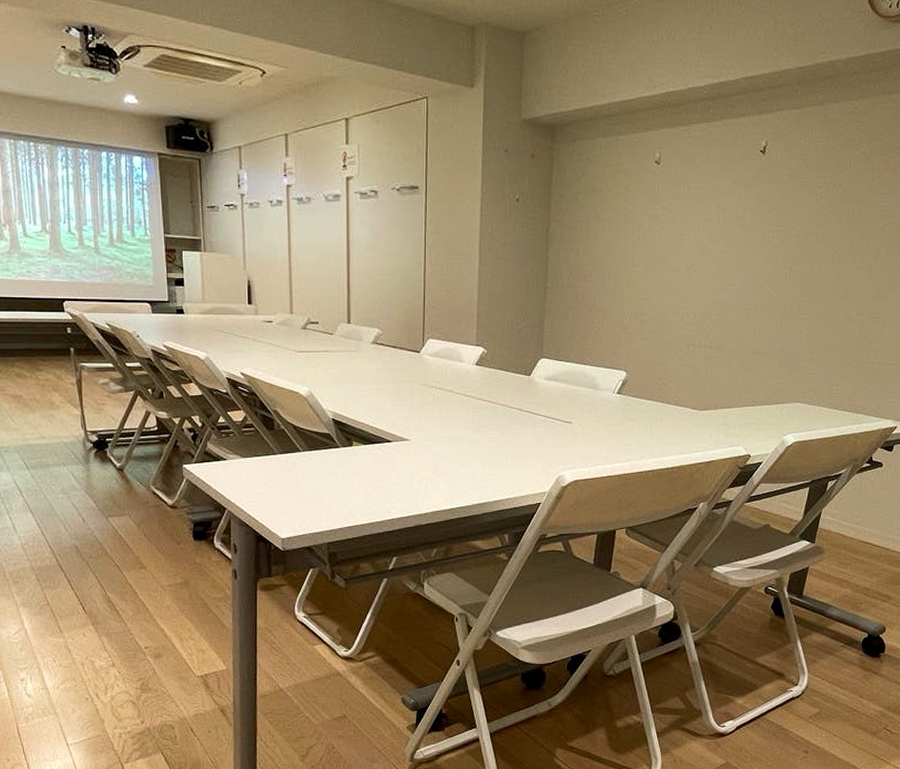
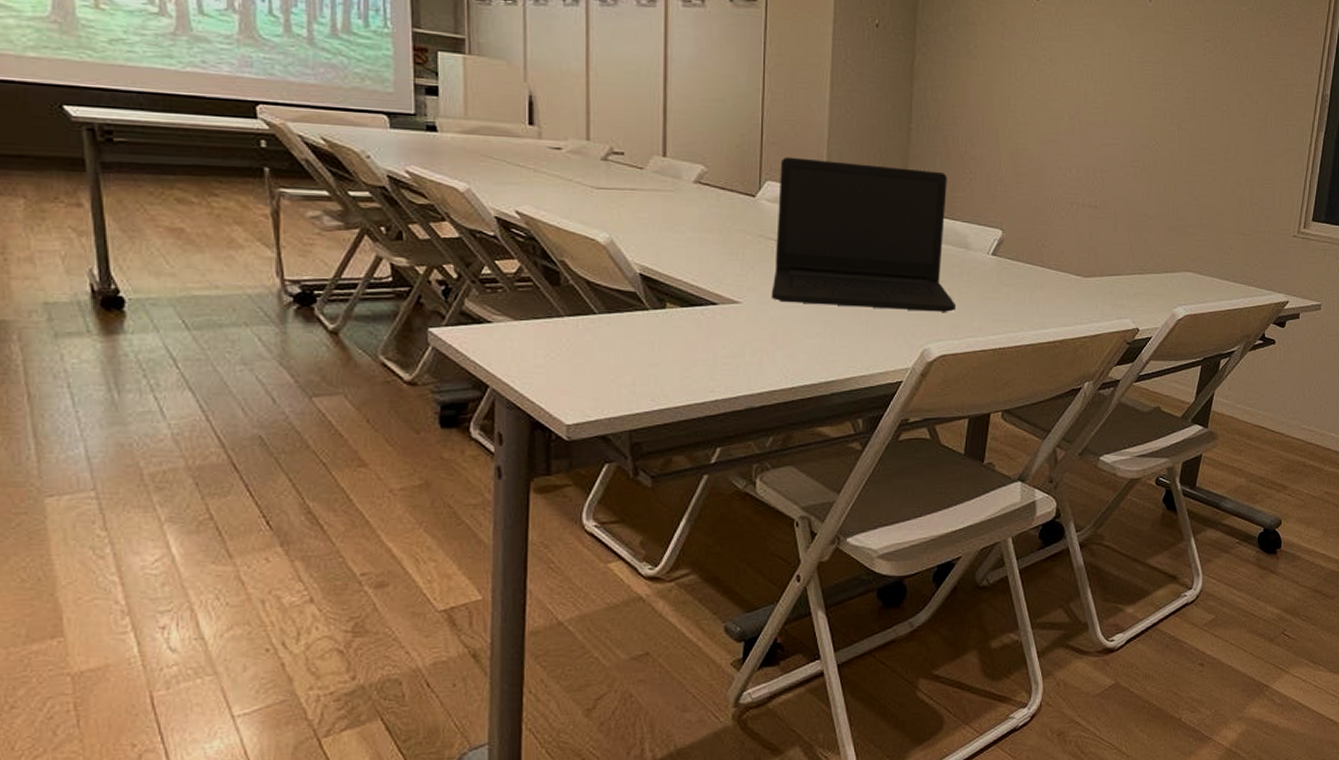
laptop: none [434,318,586,444] -> present [771,157,955,312]

